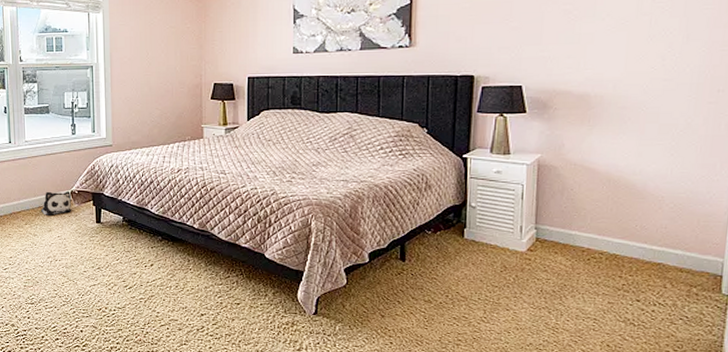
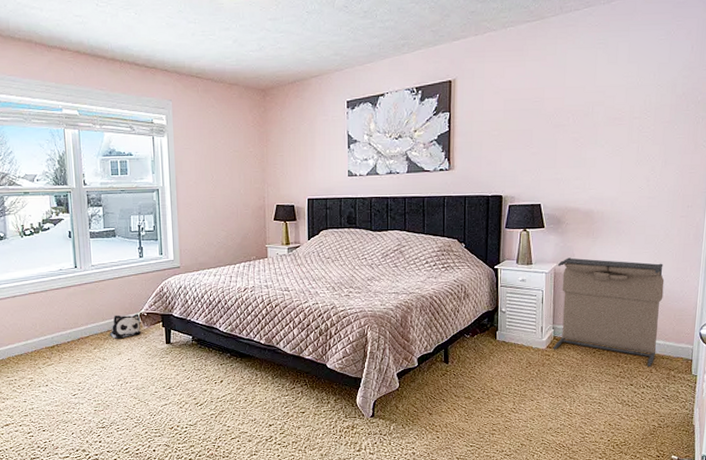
laundry hamper: none [535,148,685,280] -> present [553,257,665,366]

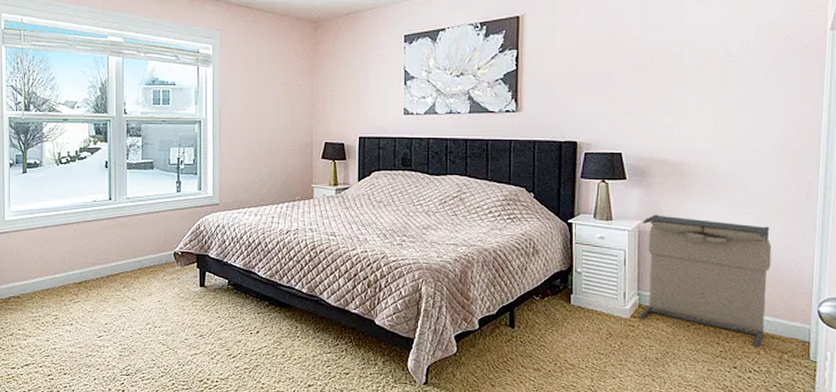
plush toy: present [110,314,141,339] -> none [141,252,173,278]

